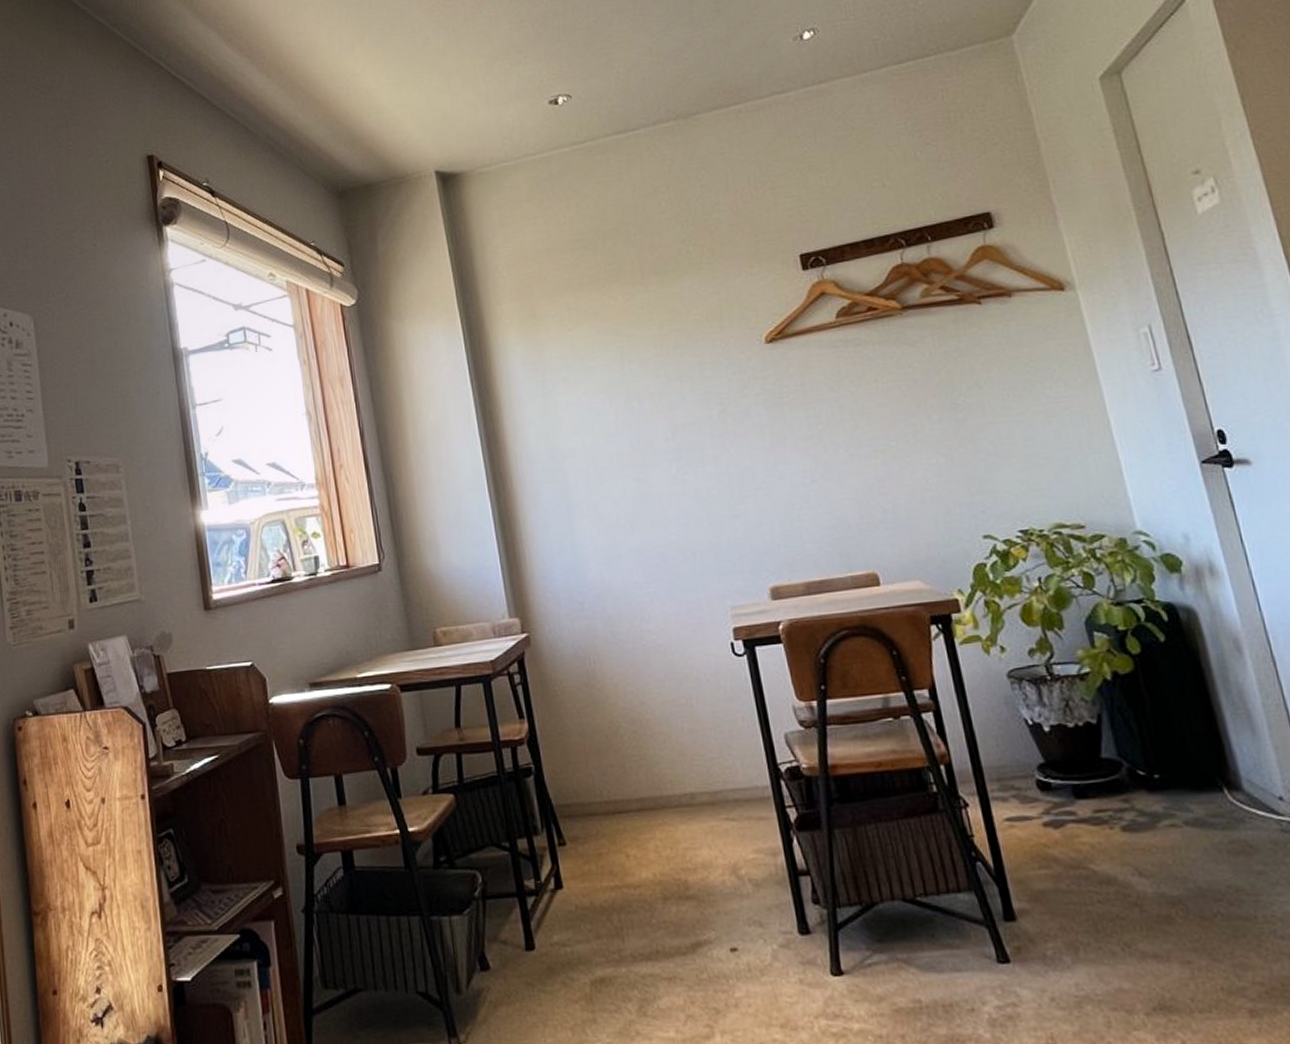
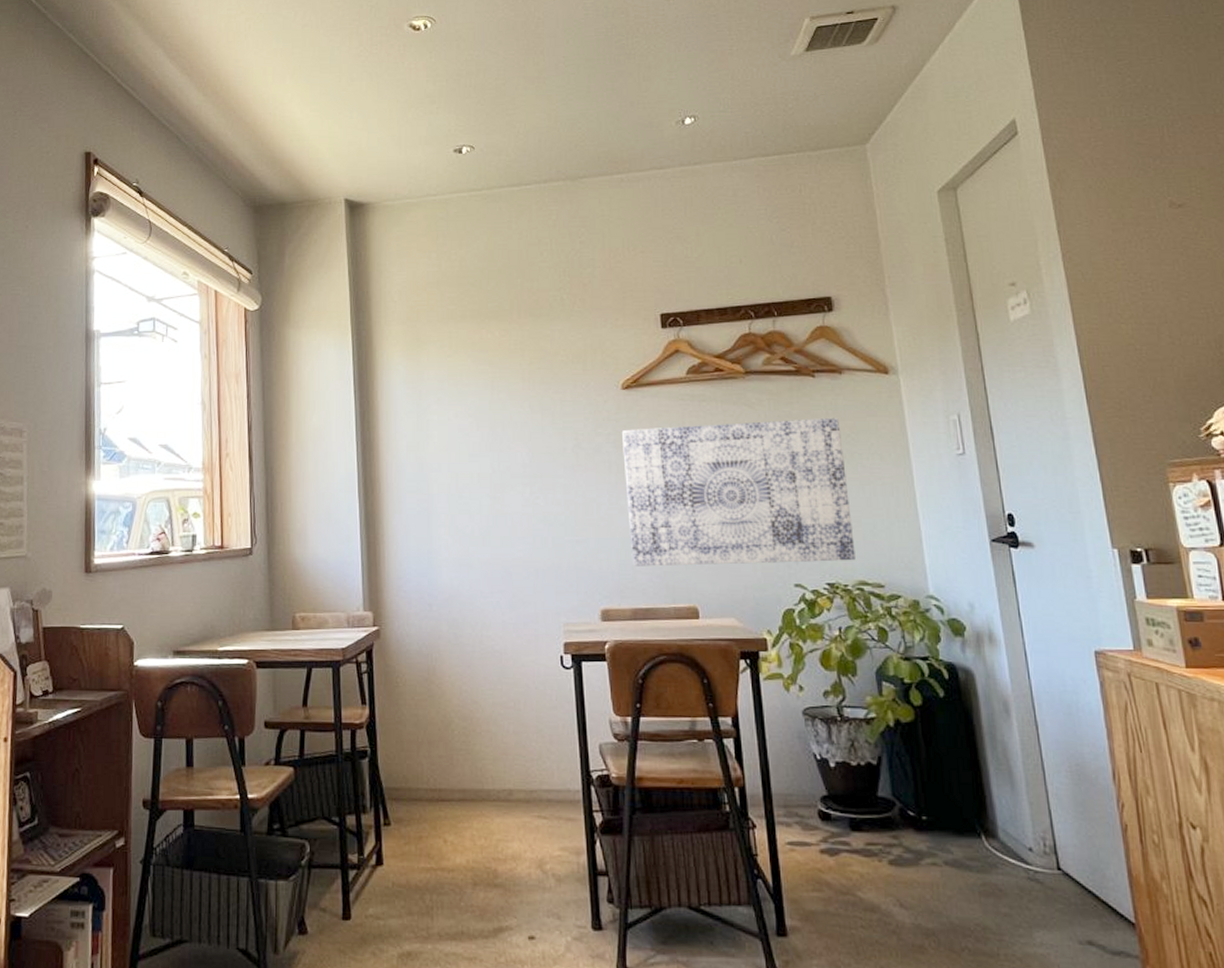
wall art: none [770,345,1049,536] -> present [621,417,855,567]

